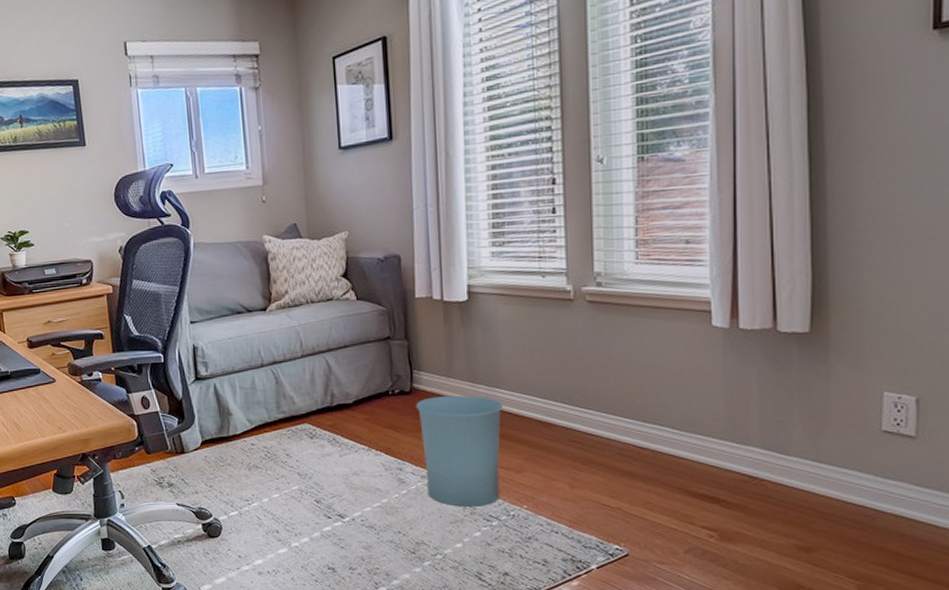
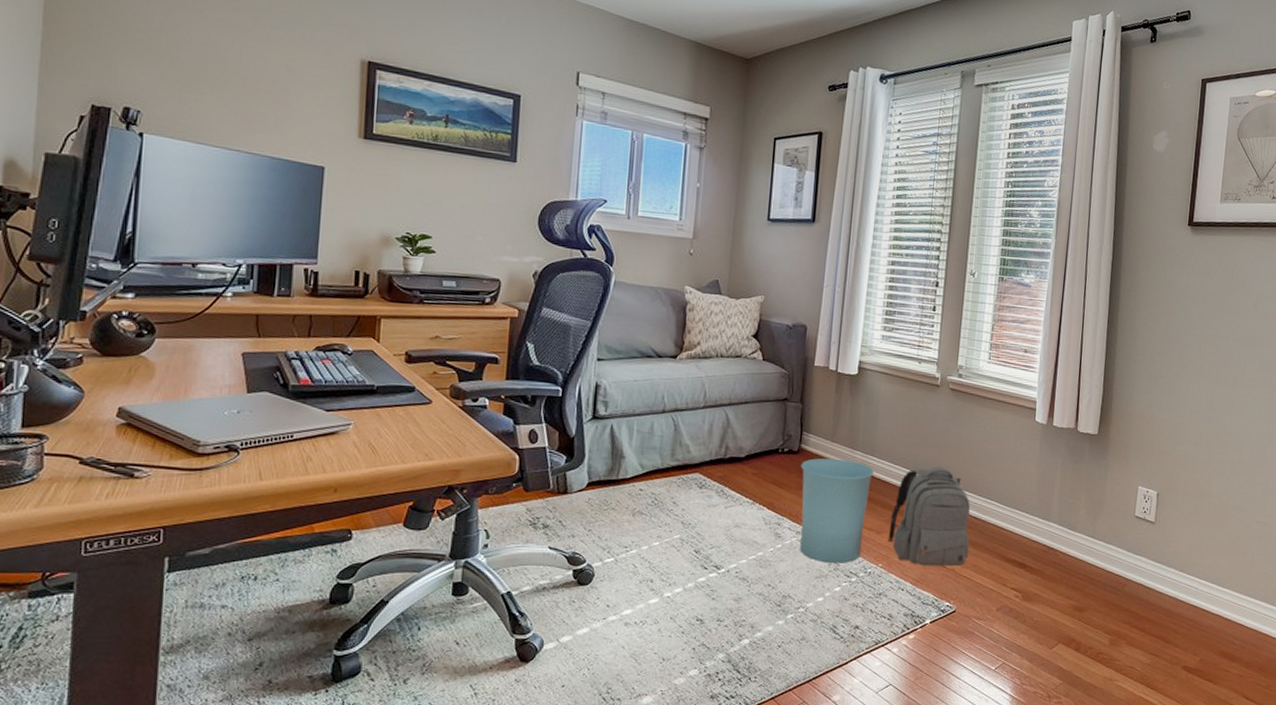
backpack: none [530,392,638,505] -> present [888,466,970,567]

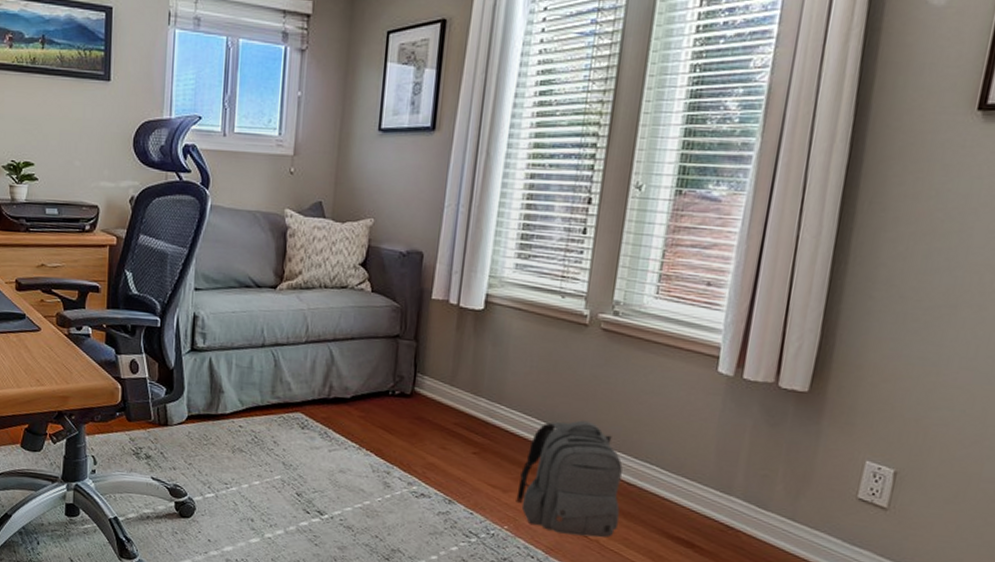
waste bin: present [800,458,874,563] -> none [412,403,502,521]

